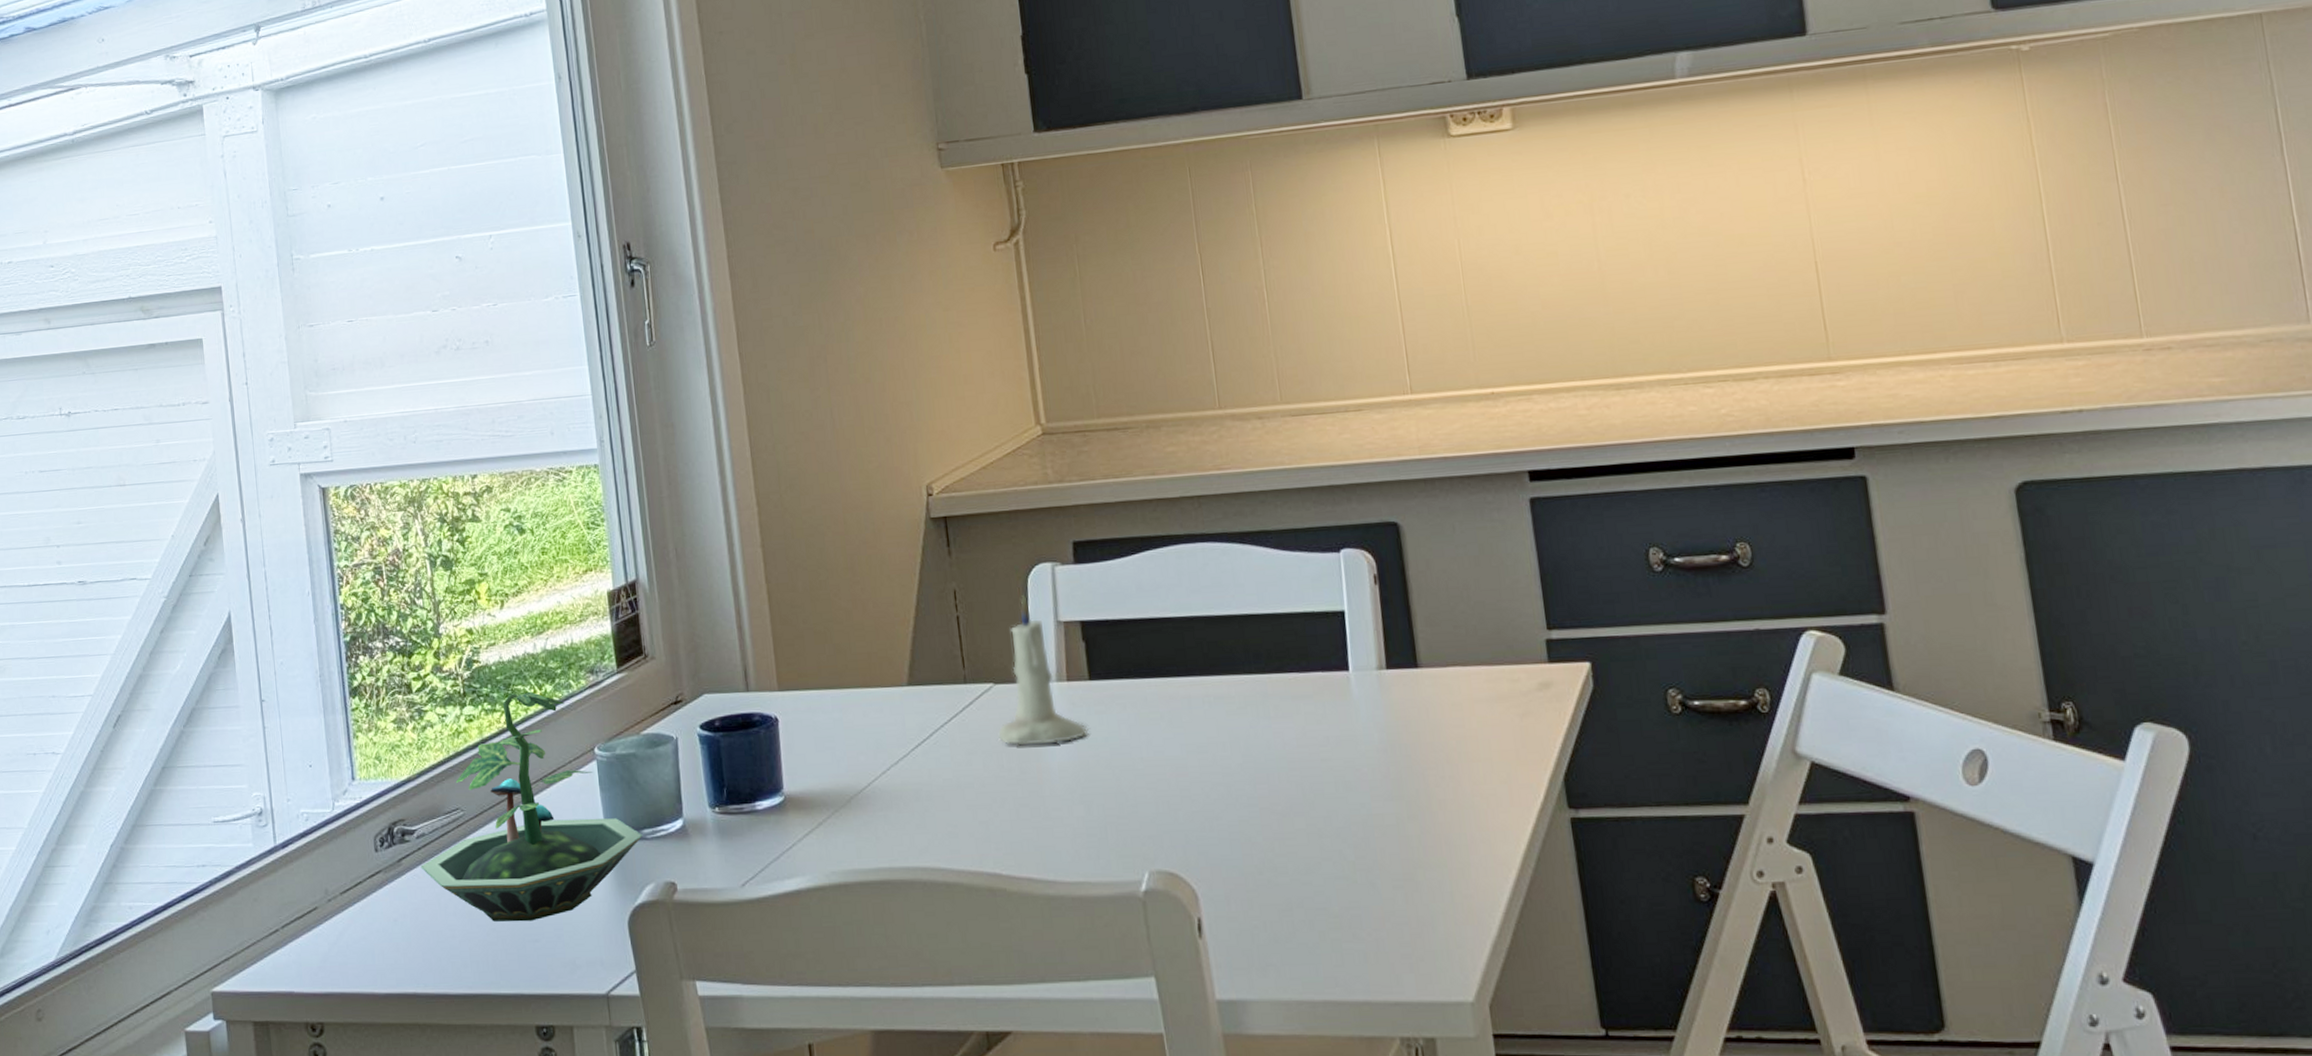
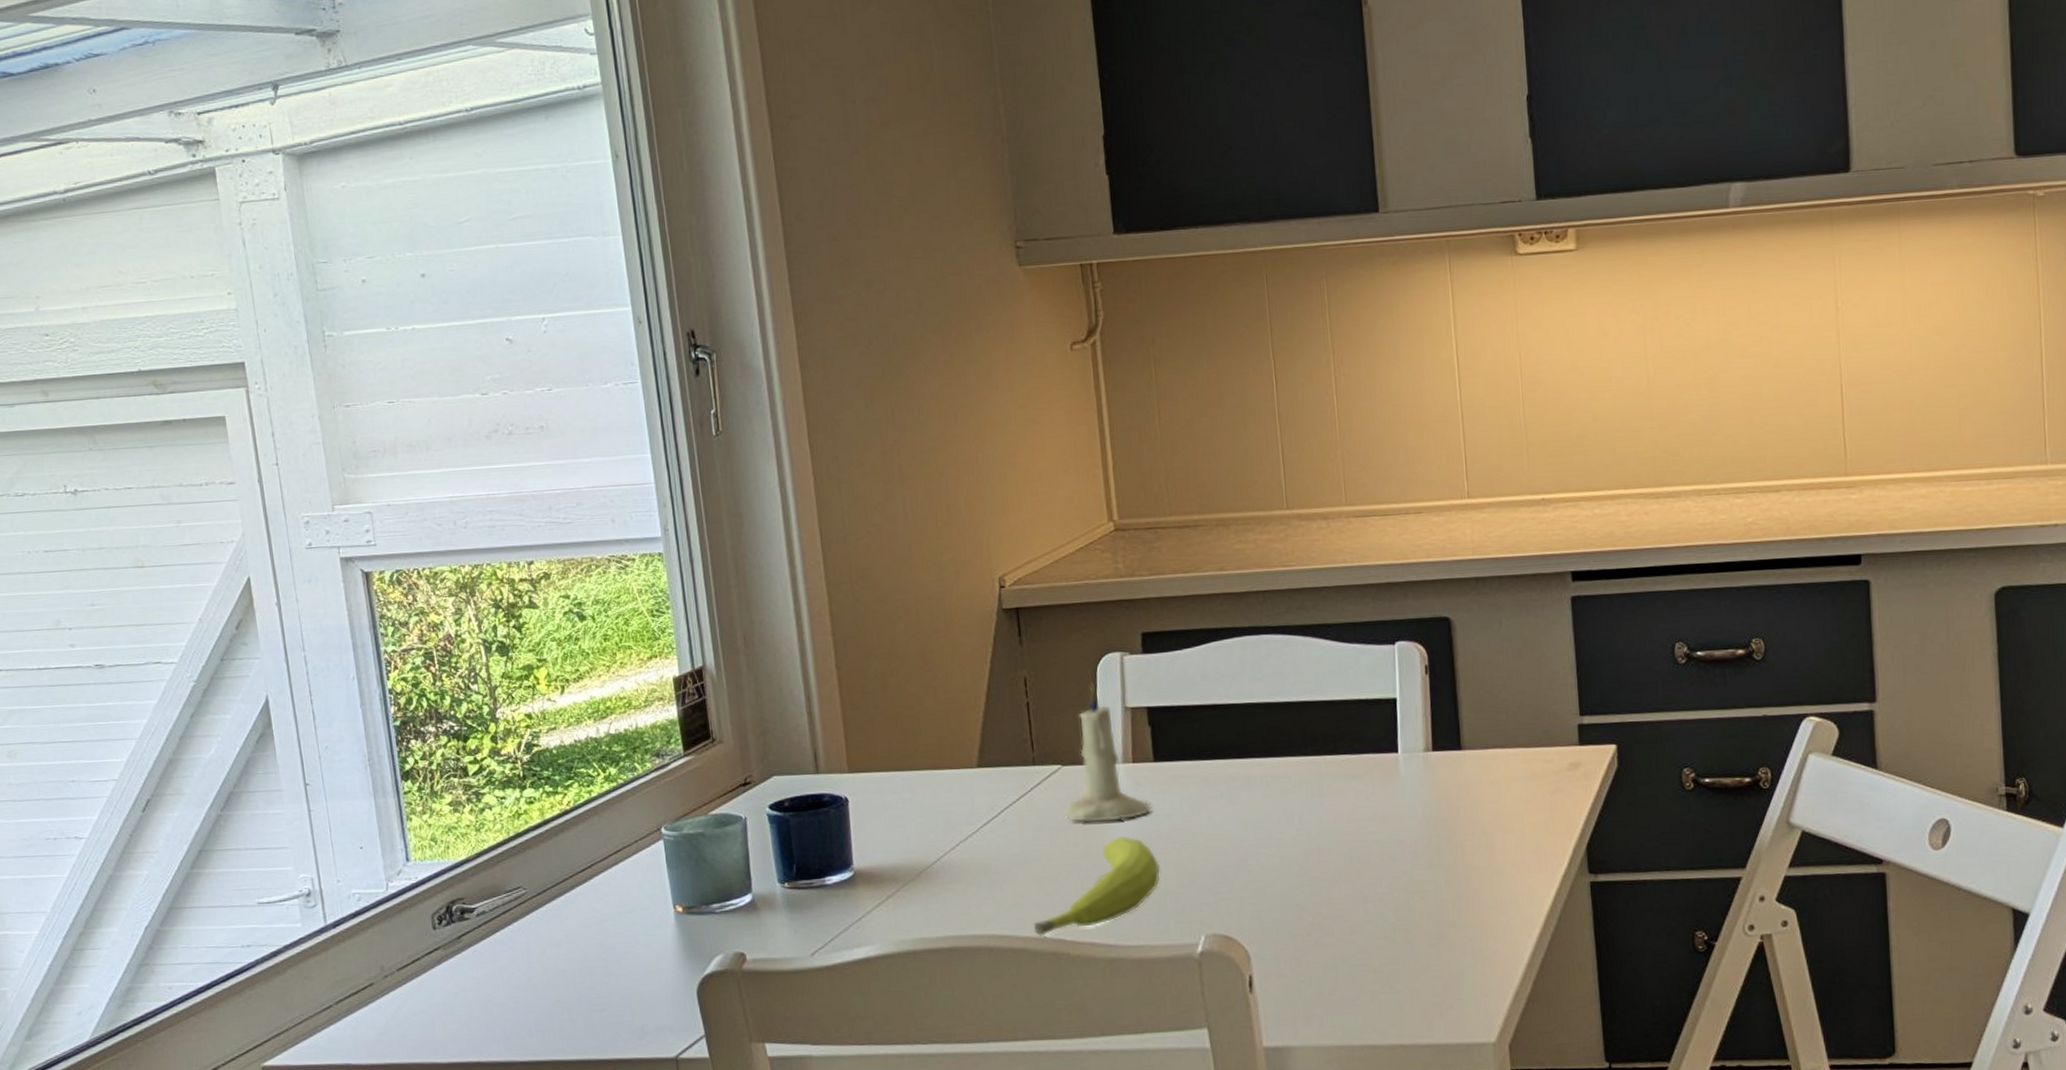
terrarium: present [420,692,643,922] -> none [481,775,712,993]
fruit: none [967,760,1100,870] -> present [1033,835,1160,936]

